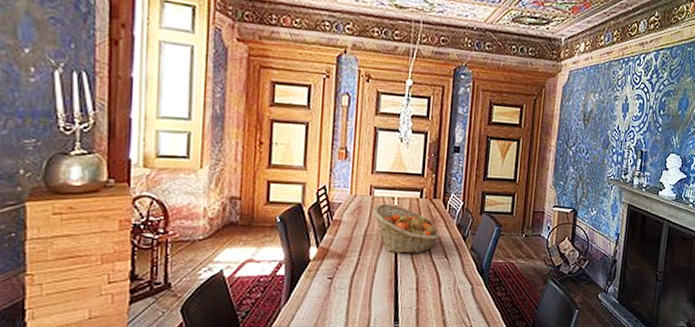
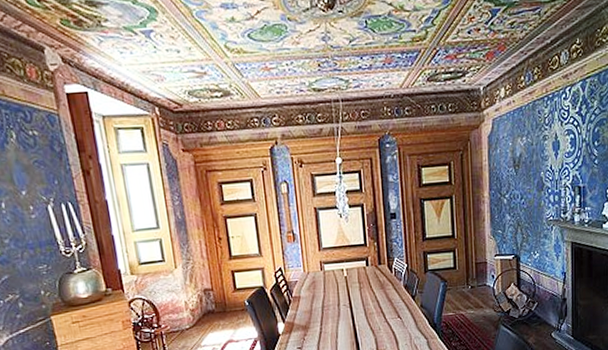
fruit basket: present [373,203,440,254] -> none [326,275,390,319]

